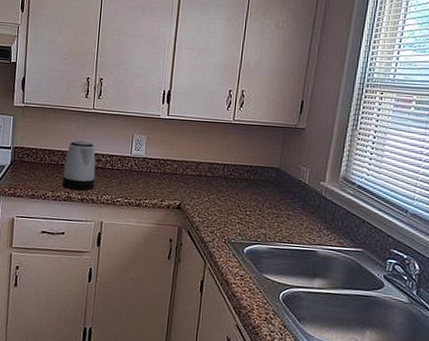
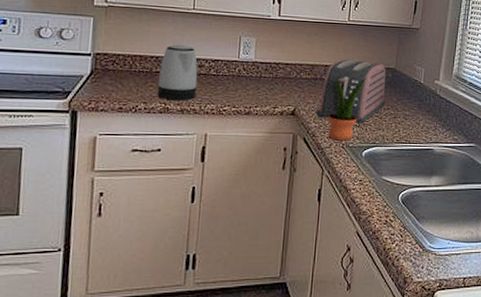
toaster: none [199,157,270,223] -> present [315,59,386,126]
potted plant: none [211,175,249,237] -> present [328,76,366,141]

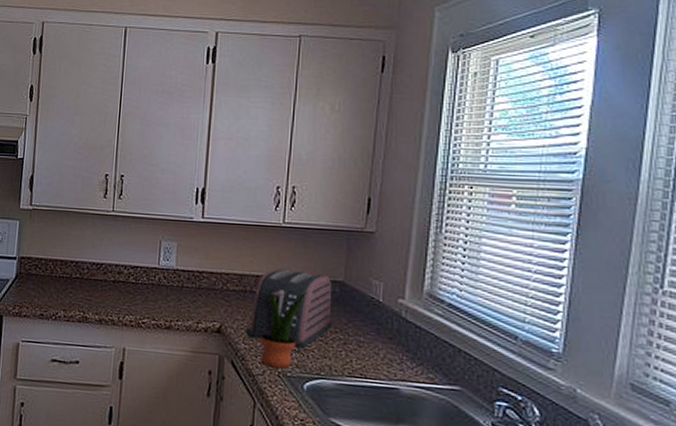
kettle: present [157,44,198,101] -> none [76,249,117,310]

